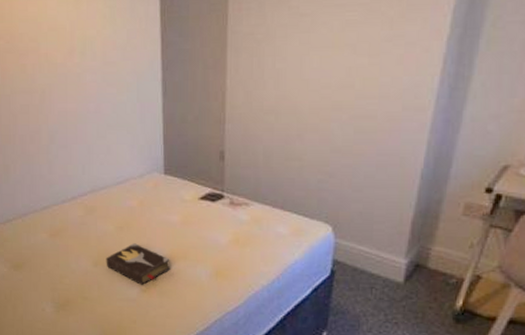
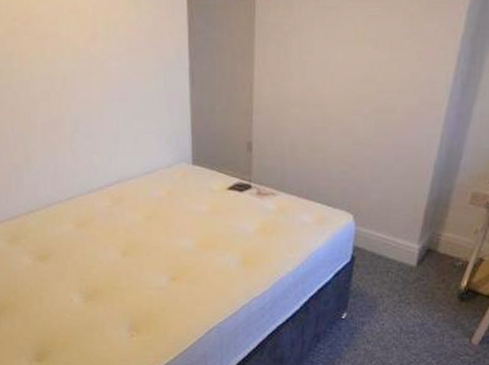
hardback book: present [106,243,170,285] -> none [134,233,199,274]

